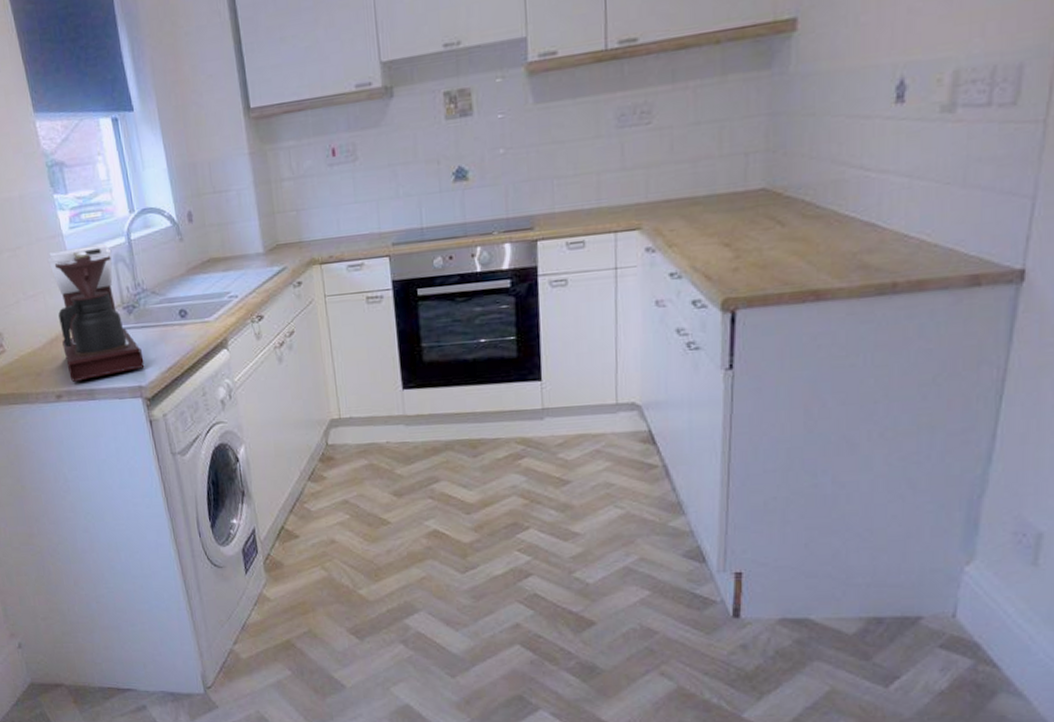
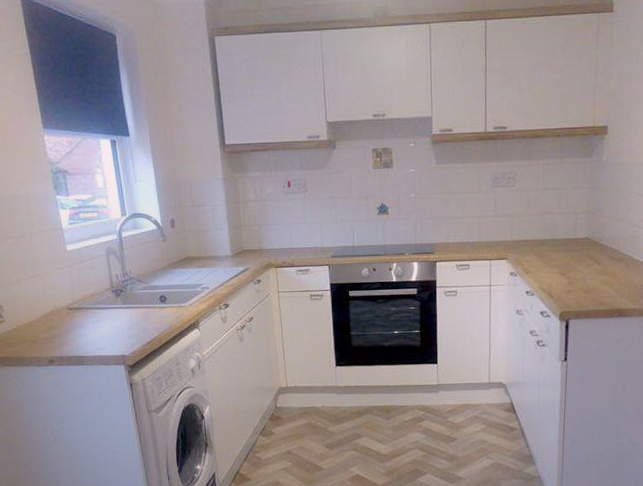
coffee maker: present [47,243,145,383] -> none [47,238,128,351]

